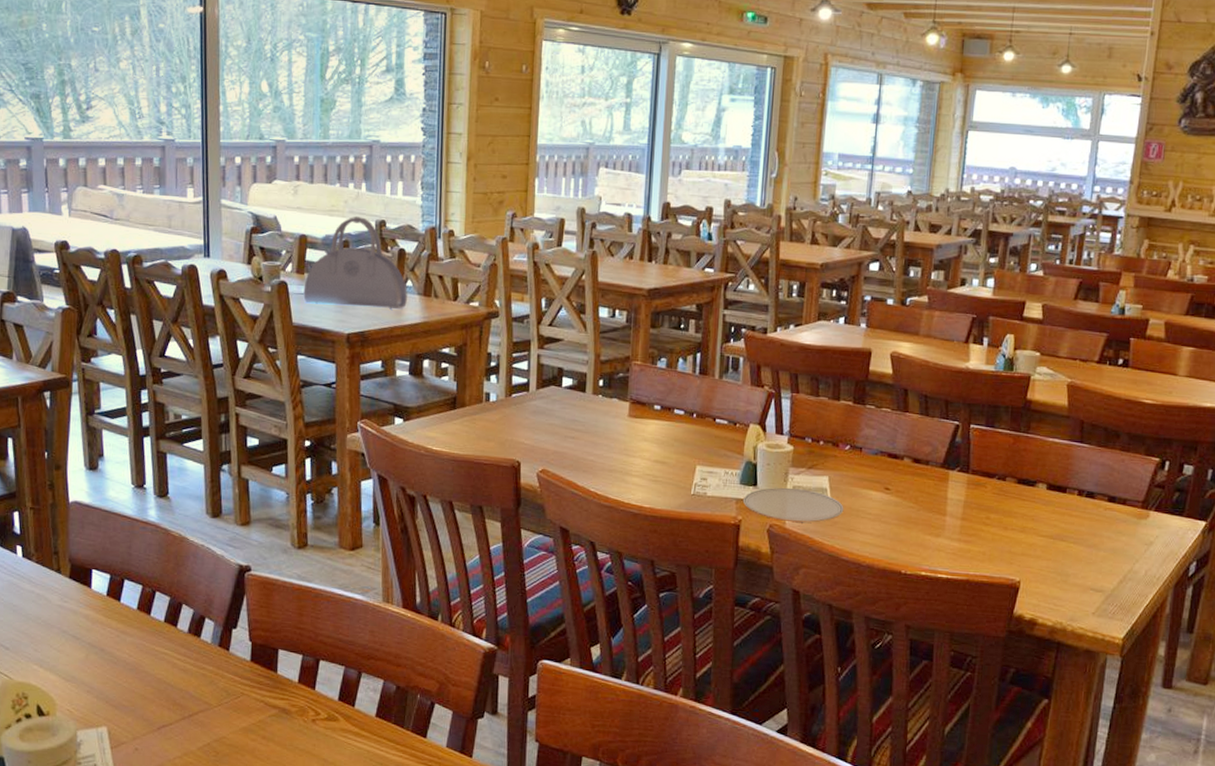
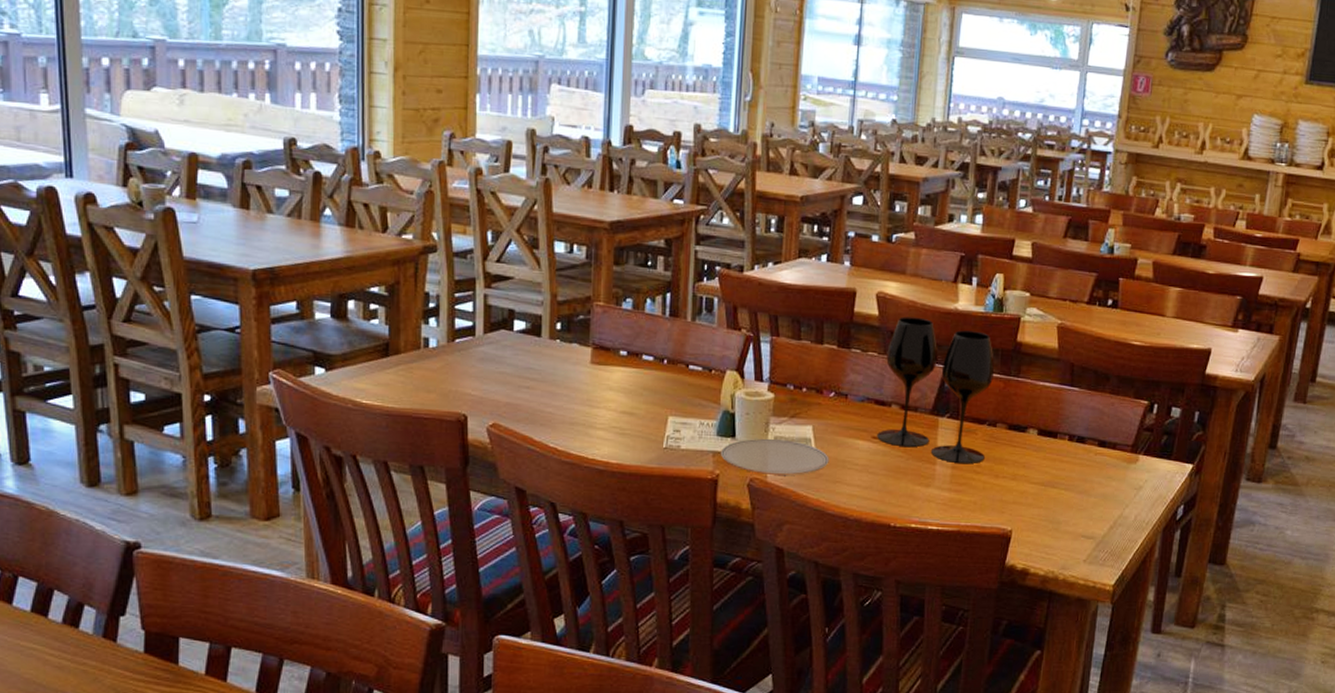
handbag: present [303,216,407,309] -> none [196,132,326,242]
wine glass: none [889,375,1005,515] -> present [877,316,995,463]

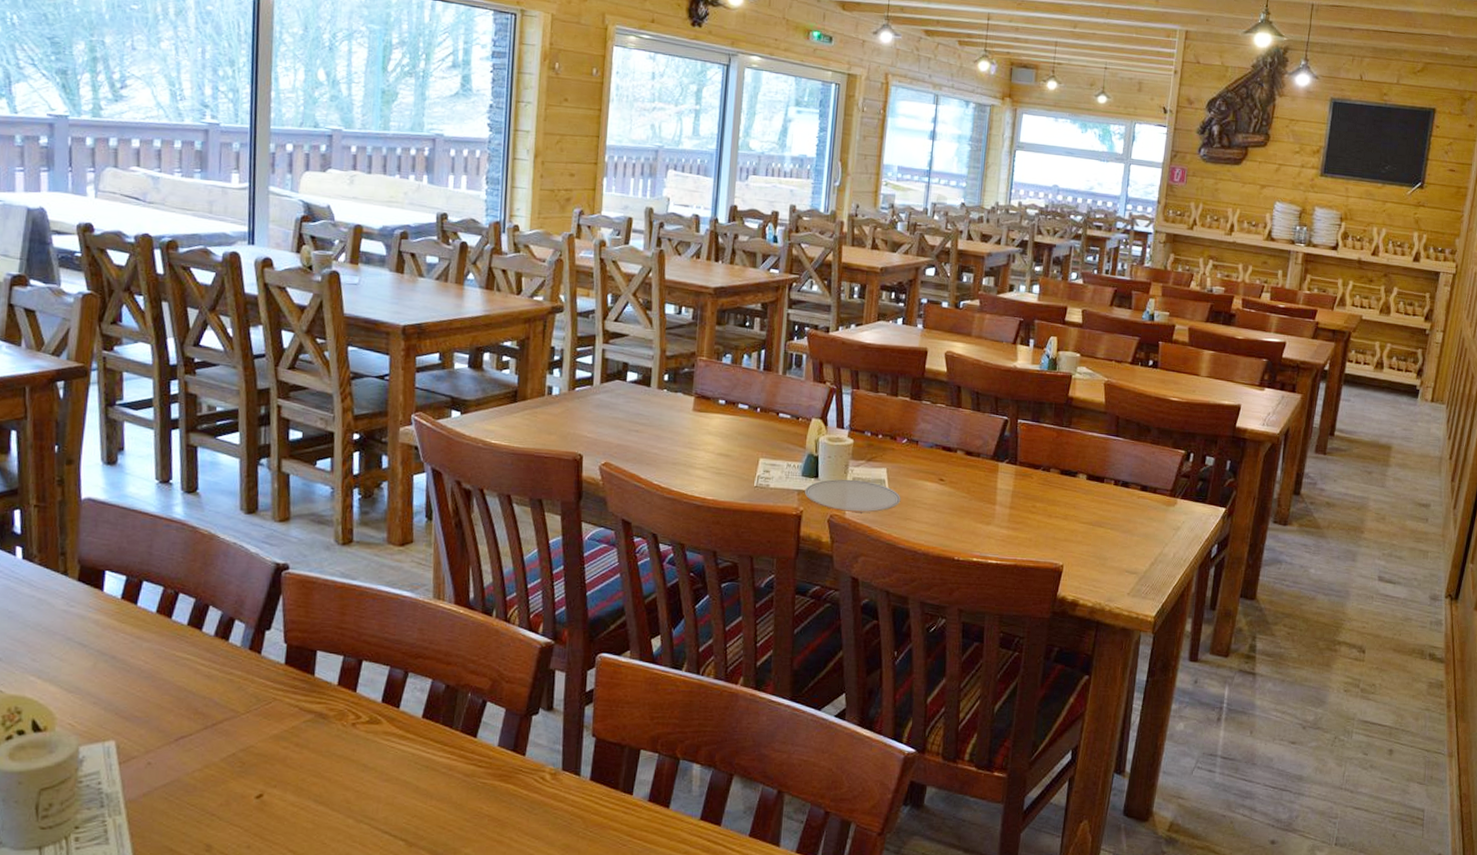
wine glass: present [877,316,995,463] -> none [944,373,1049,504]

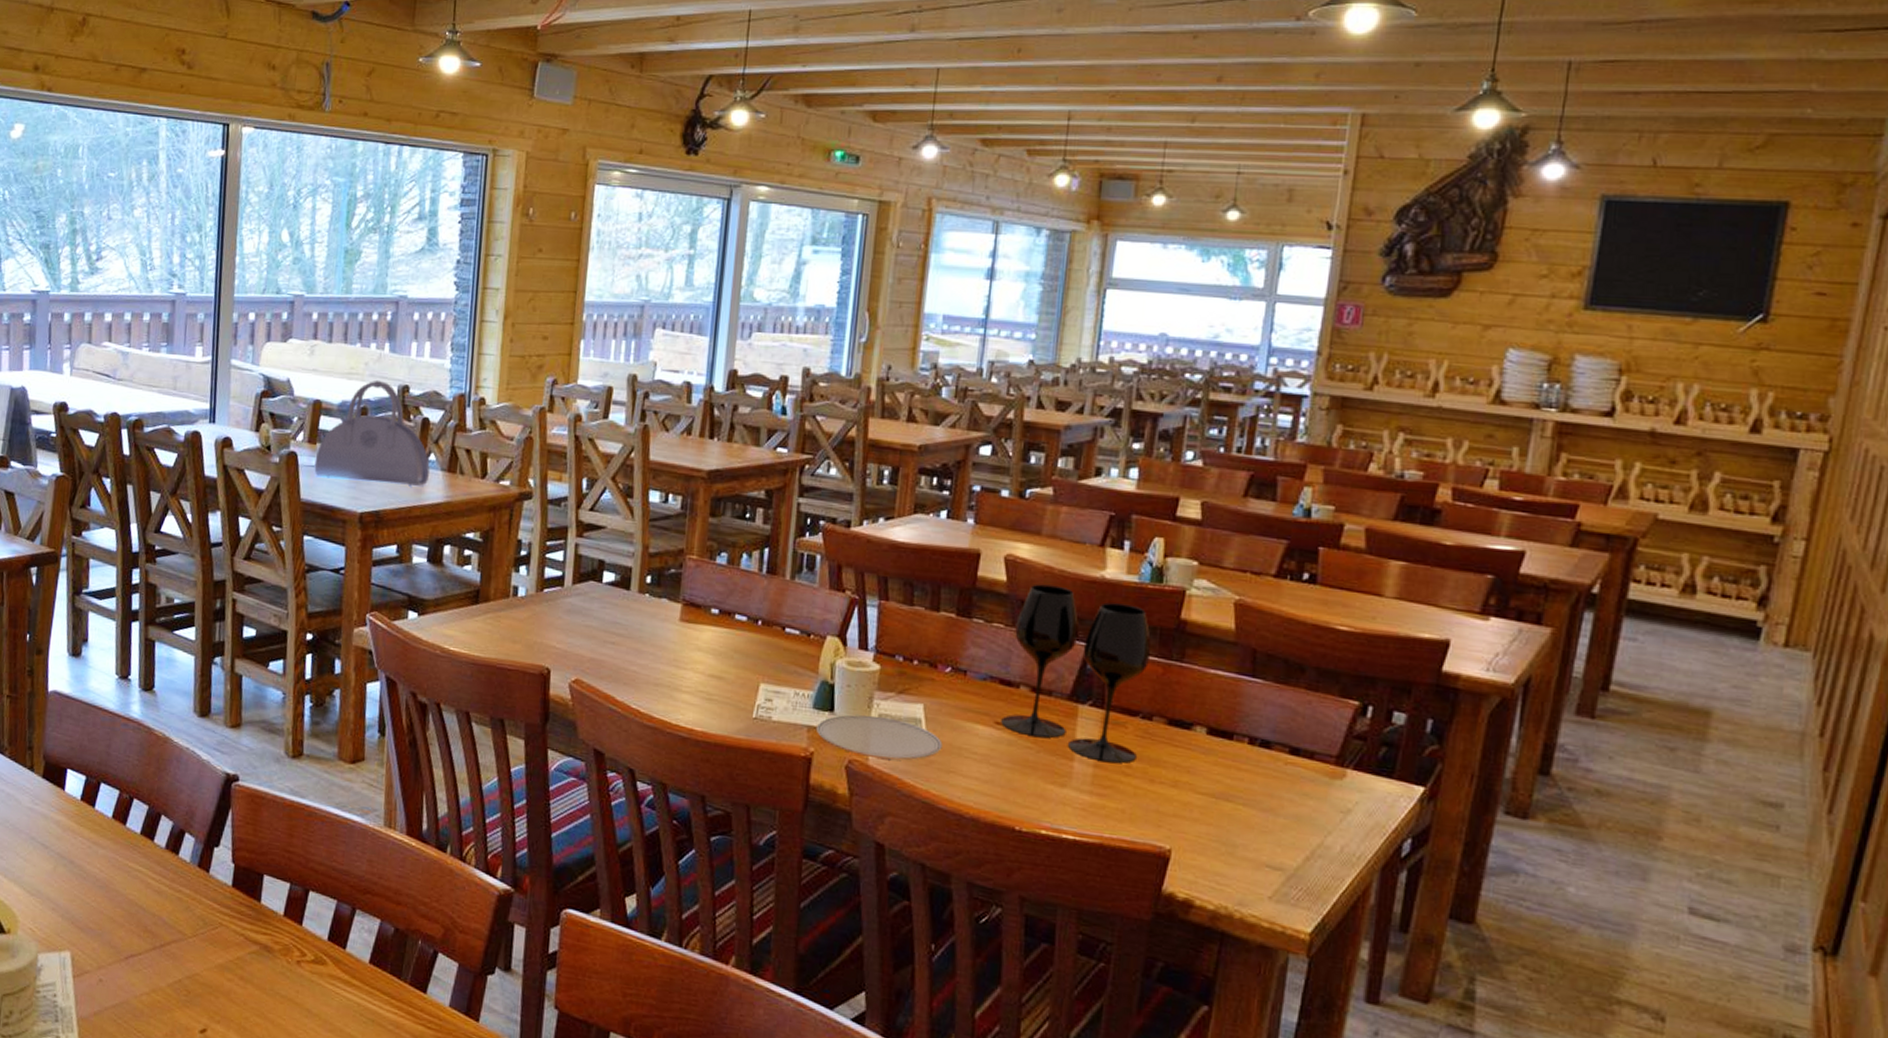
handbag: none [357,208,469,302] -> present [314,380,430,487]
wine glass: none [944,373,1049,504] -> present [1001,584,1151,763]

